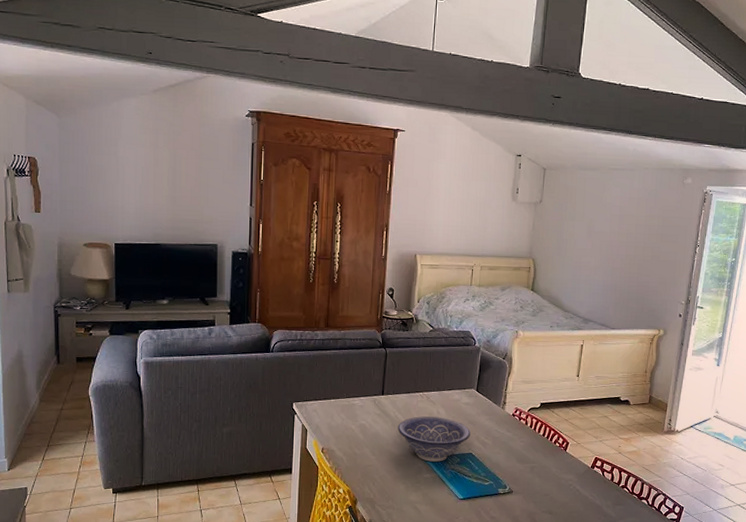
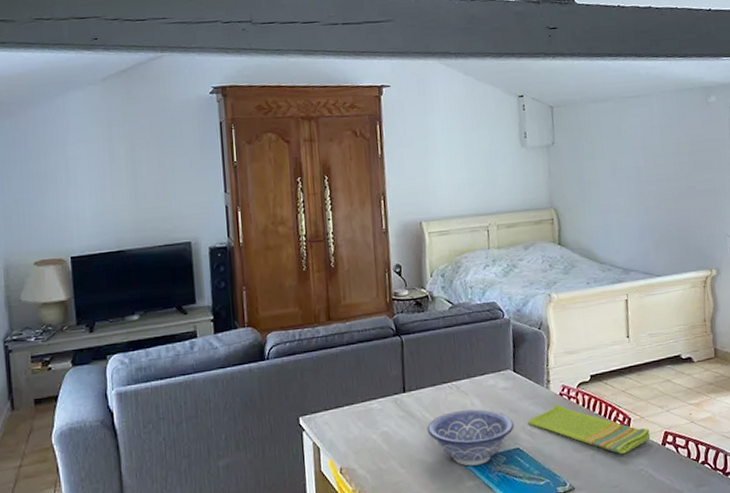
dish towel: none [482,423,583,470] -> present [528,404,651,454]

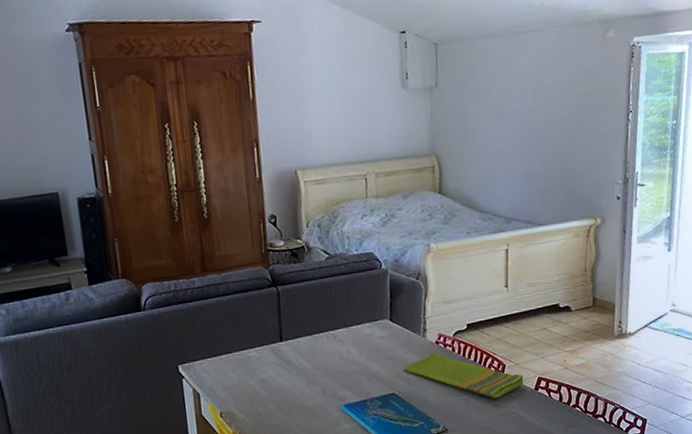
decorative bowl: present [427,409,514,466] -> none [304,357,390,410]

